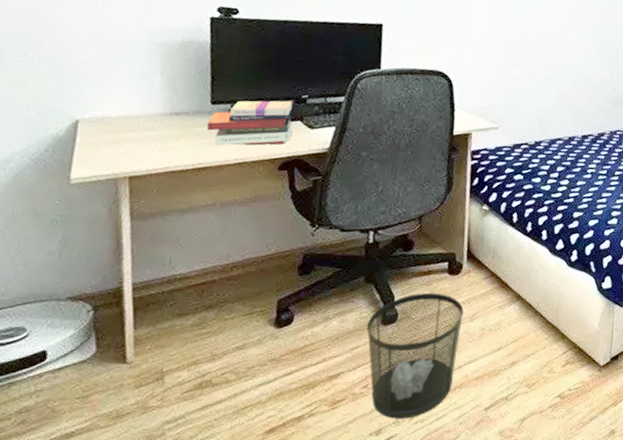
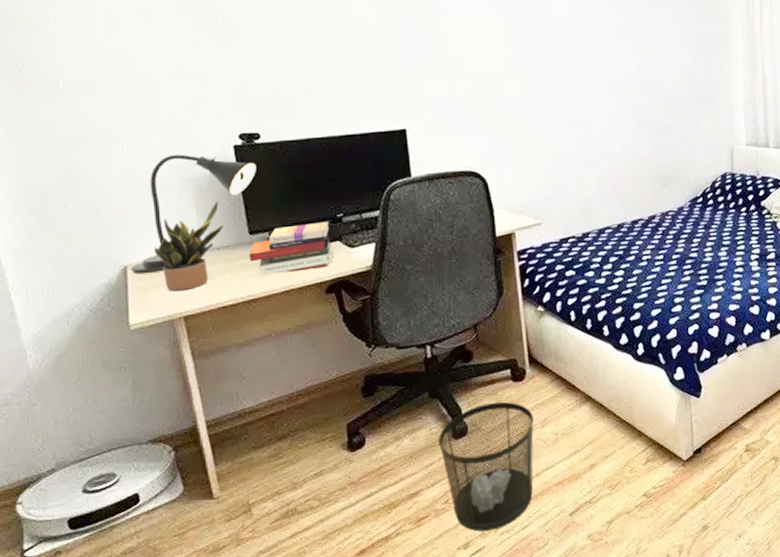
desk lamp: none [83,17,230,131] -> present [132,154,256,274]
potted plant: none [109,68,187,151] -> present [153,201,224,291]

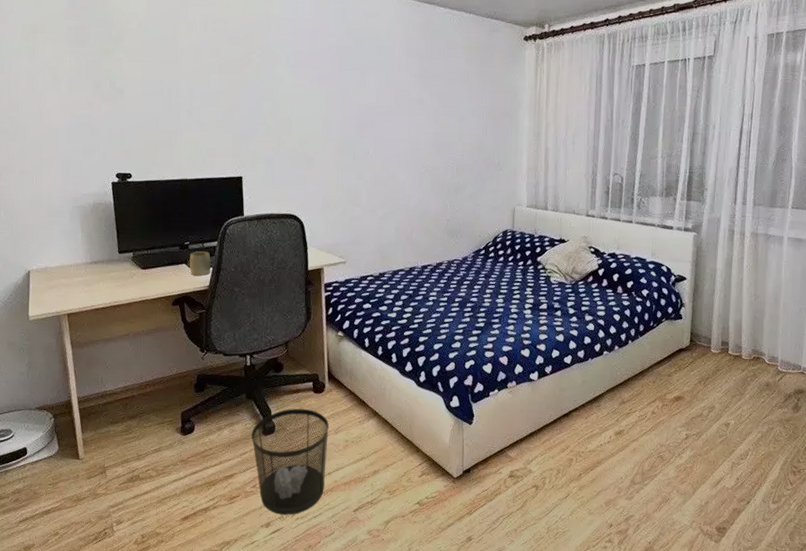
desk lamp: present [132,154,256,274] -> none [33,187,127,278]
potted plant: present [153,201,224,291] -> none [49,225,100,294]
books: present [249,221,334,276] -> none [117,247,180,287]
mug: none [344,224,373,254] -> present [189,251,211,276]

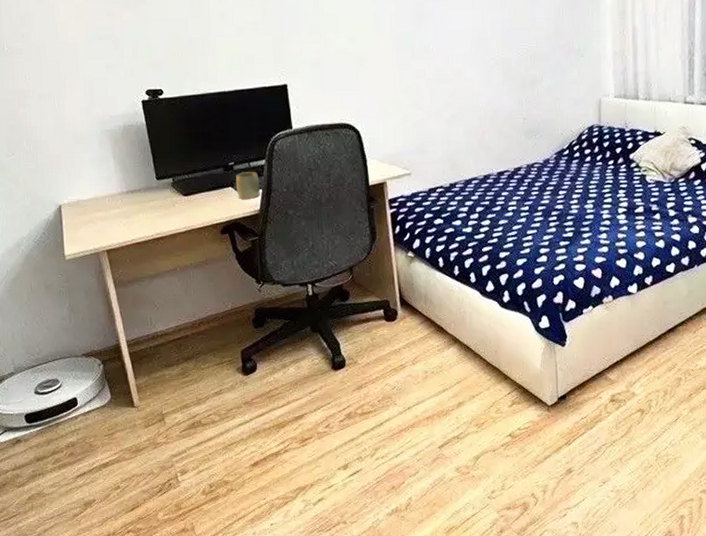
waste bin: present [251,408,329,515] -> none [320,339,405,455]

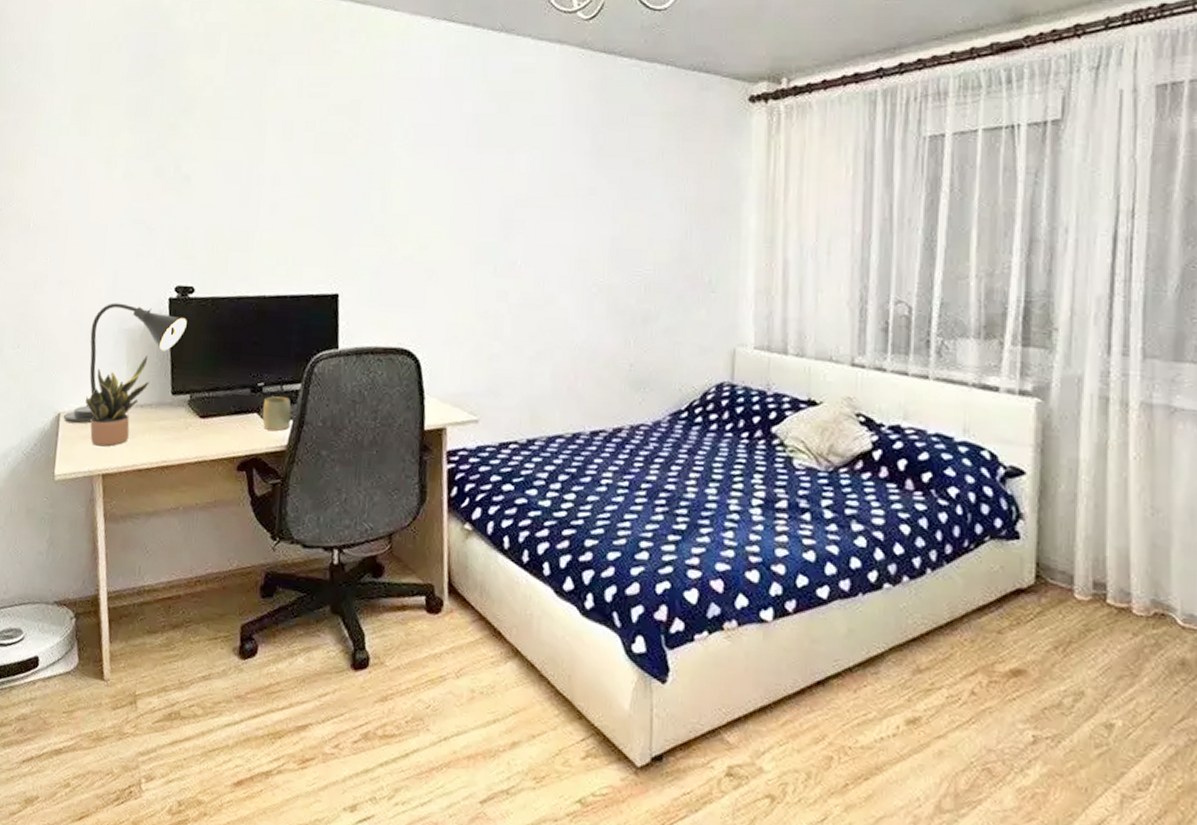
desk lamp: none [65,109,161,213] -> present [64,303,187,425]
potted plant: none [81,150,136,228] -> present [85,355,150,447]

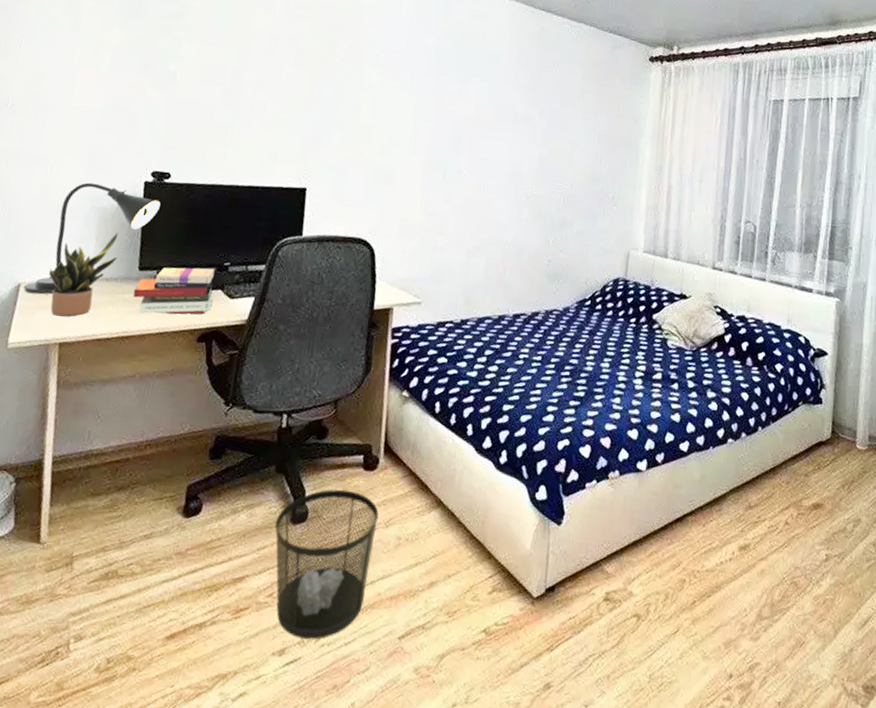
books: none [168,389,250,442] -> present [133,267,215,314]
mug: present [262,396,292,431] -> none [226,275,255,306]
waste bin: none [335,633,447,797] -> present [275,489,379,639]

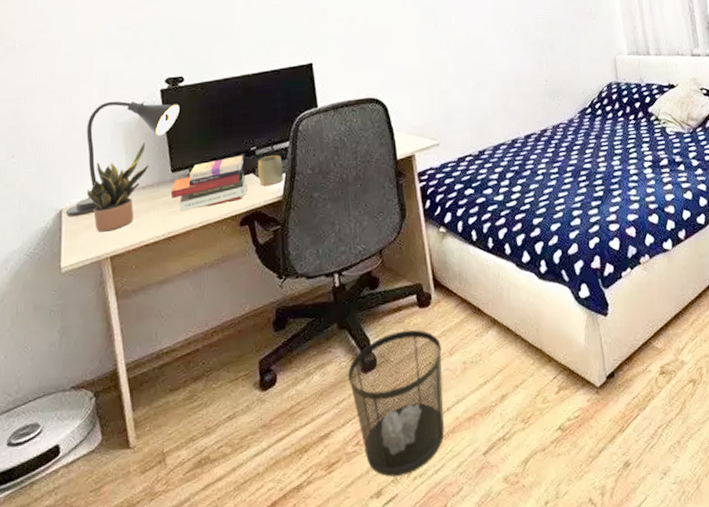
mug: none [226,275,255,306] -> present [257,155,283,186]

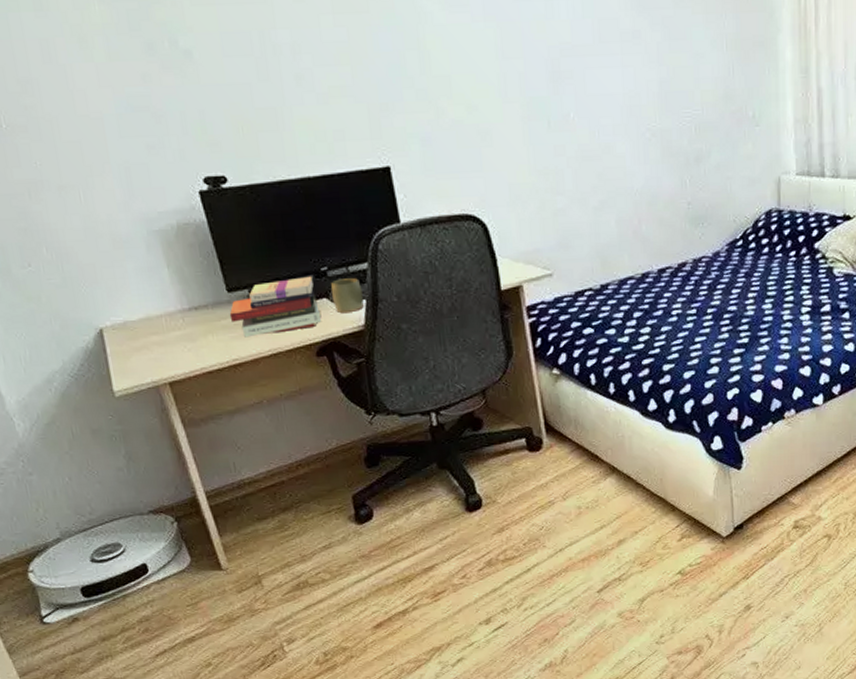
desk lamp: present [66,101,180,217] -> none [107,203,227,338]
potted plant: present [86,142,149,232] -> none [128,255,199,356]
waste bin: present [348,329,444,477] -> none [451,473,556,607]

